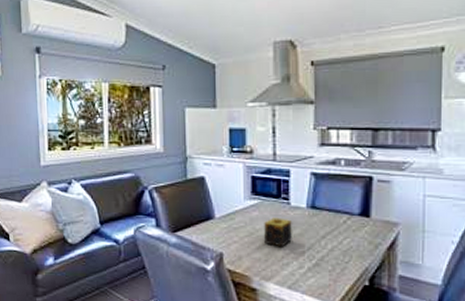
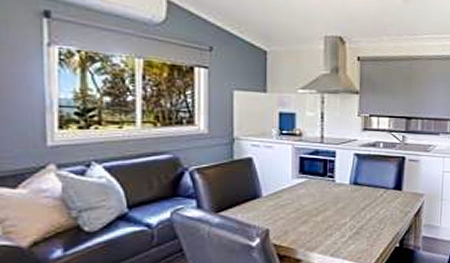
candle: present [263,217,292,247] -> none [309,194,336,220]

